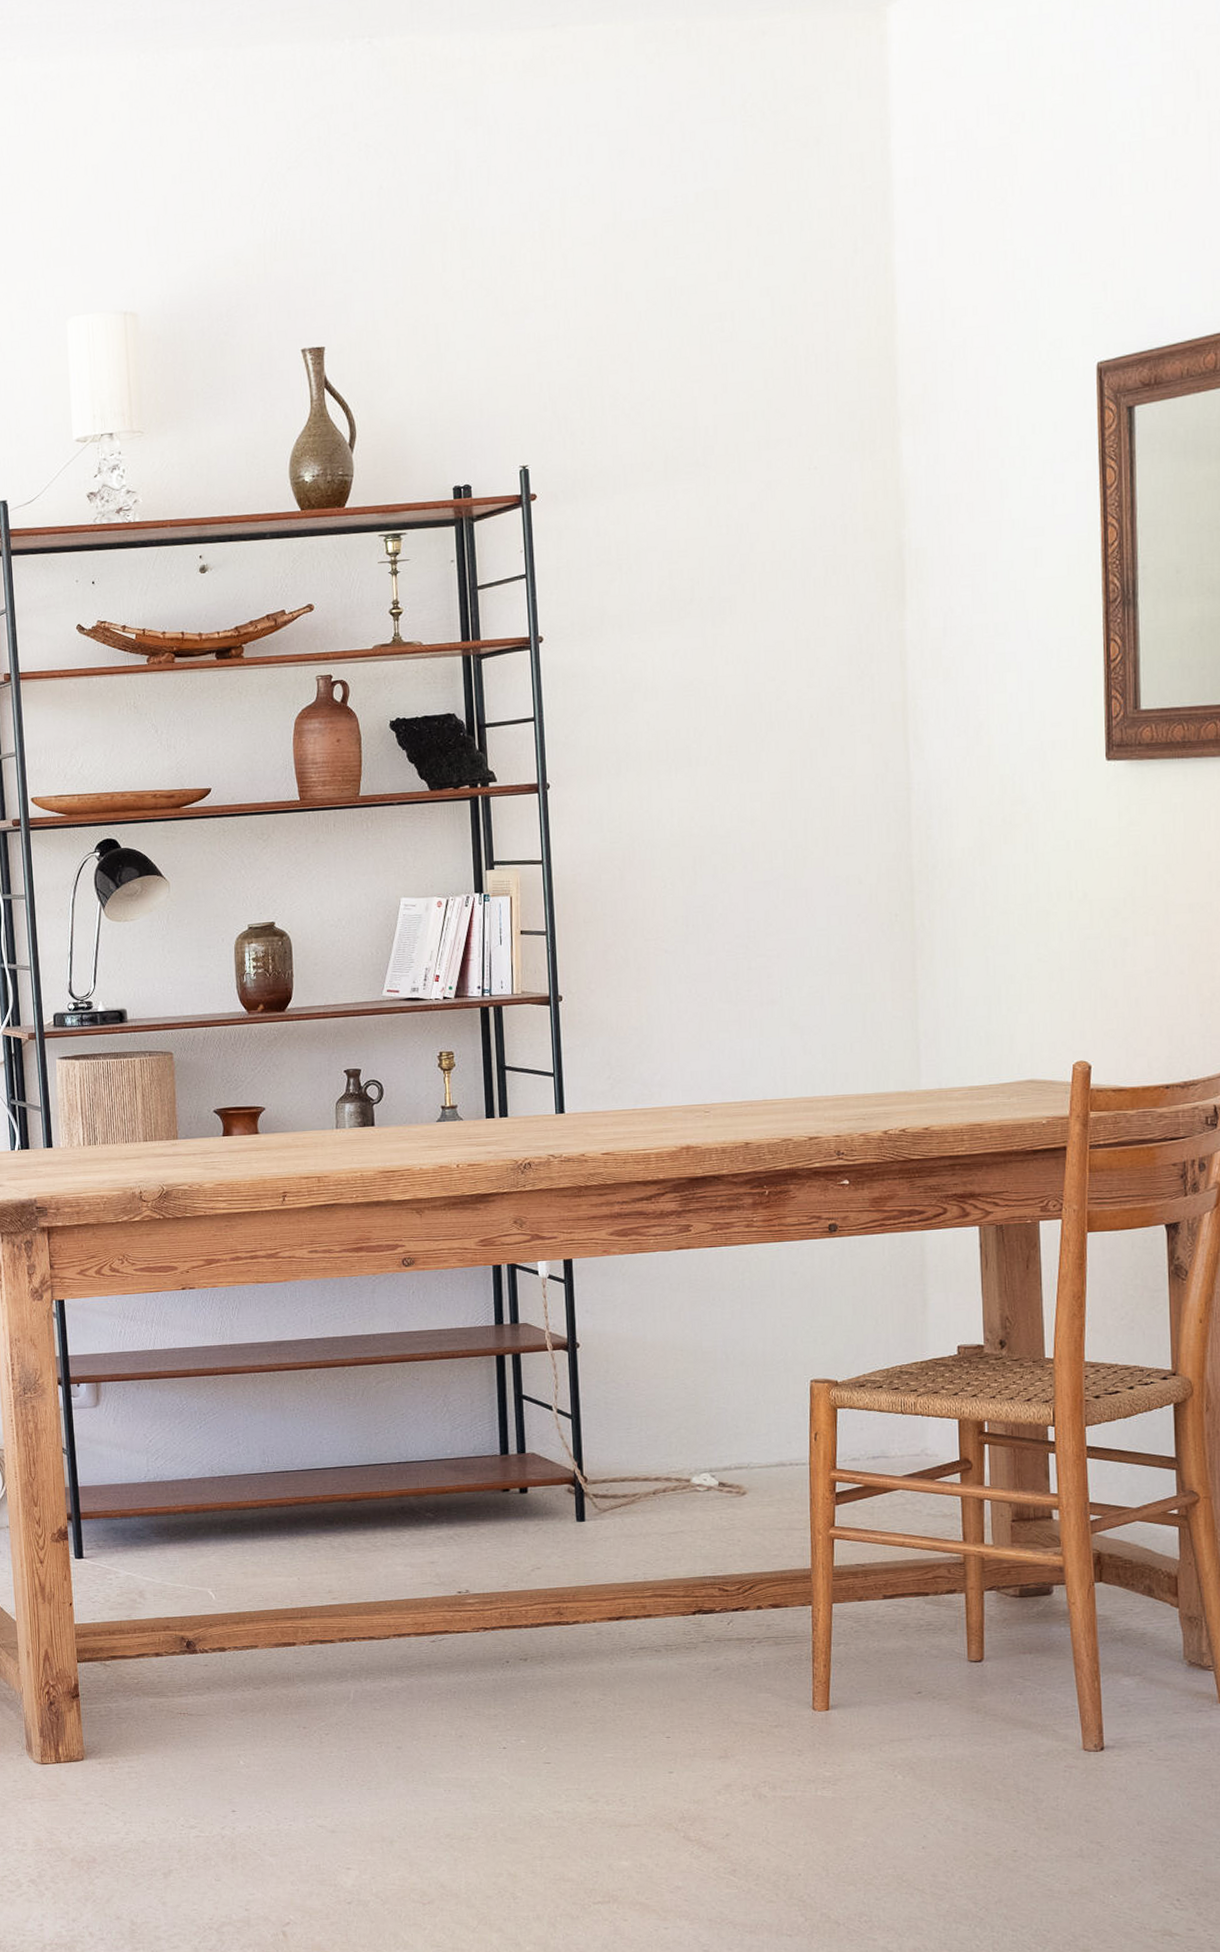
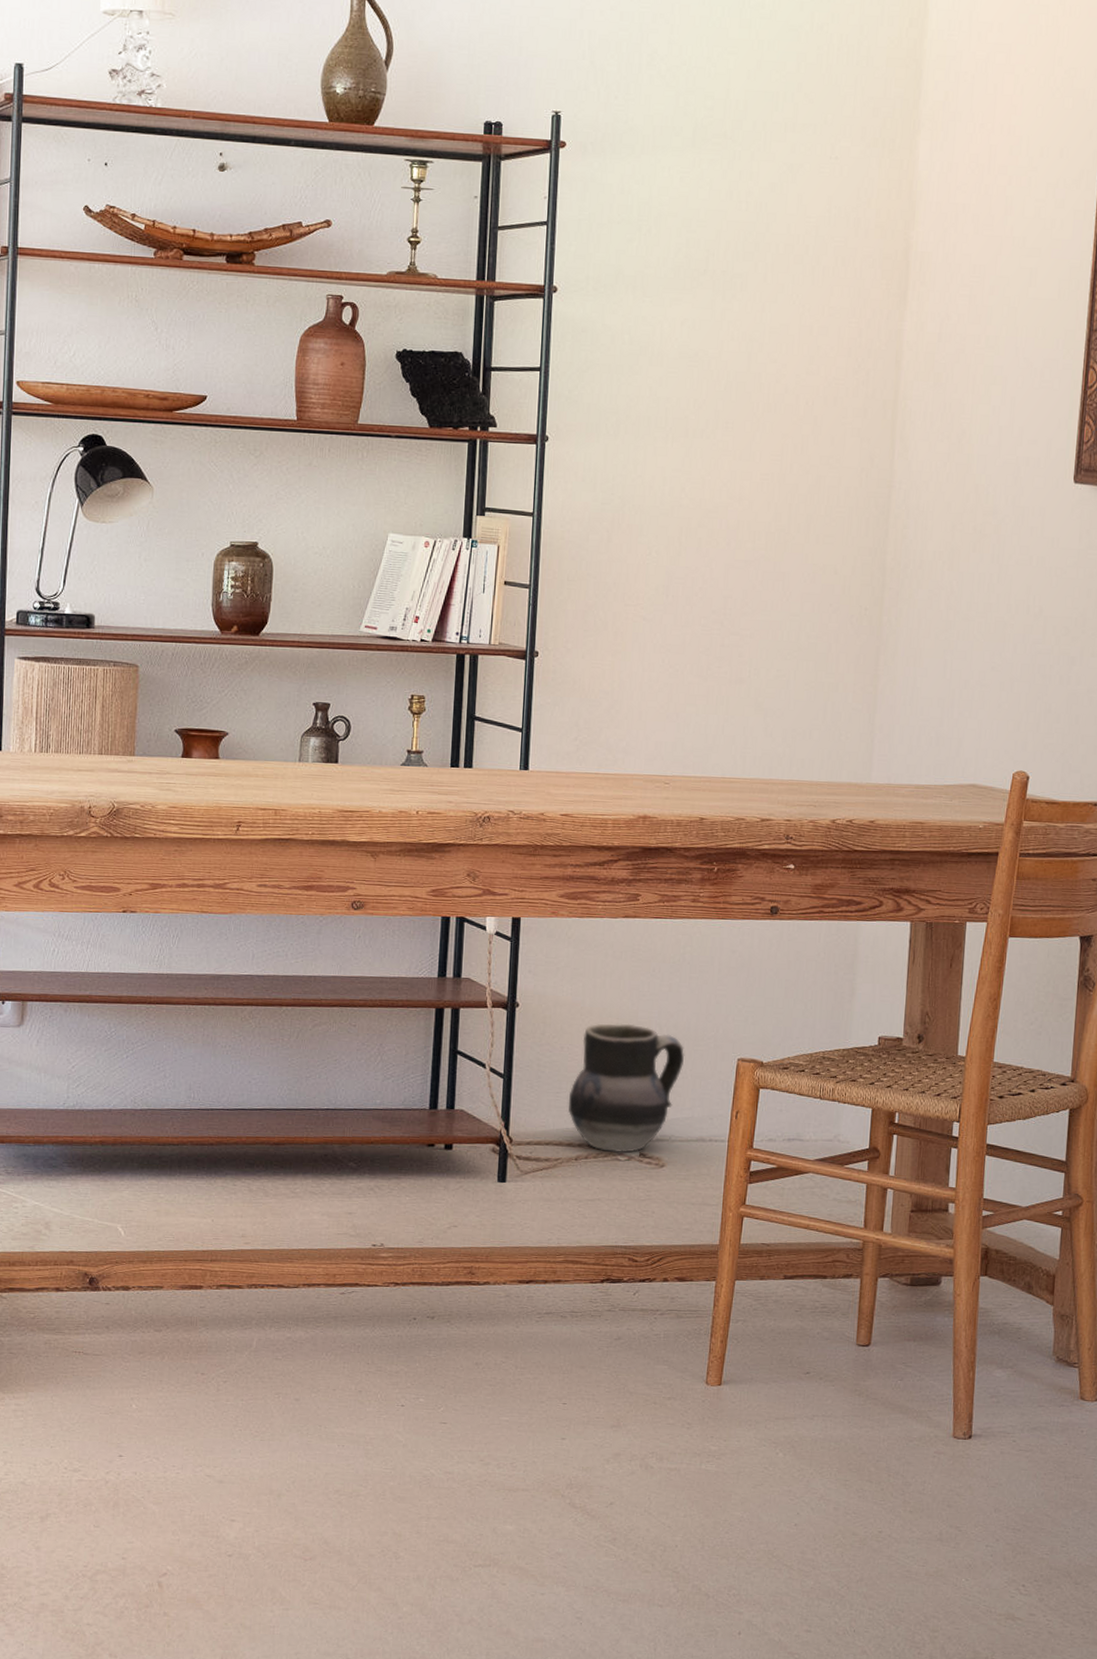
ceramic jug: none [639,1354,755,1484] -> present [568,1023,685,1153]

